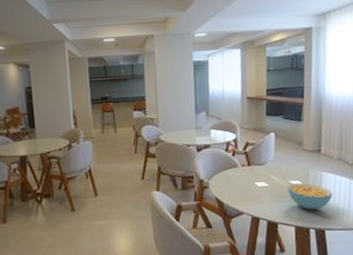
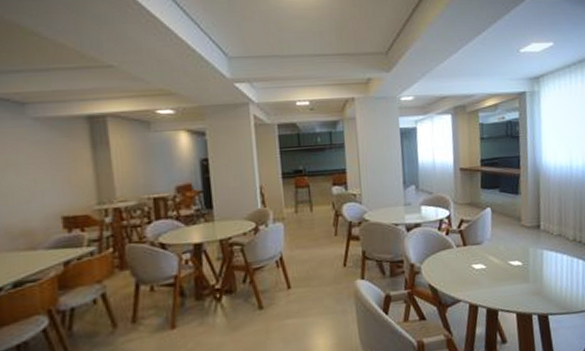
cereal bowl: present [287,183,333,210] -> none [507,263,555,294]

